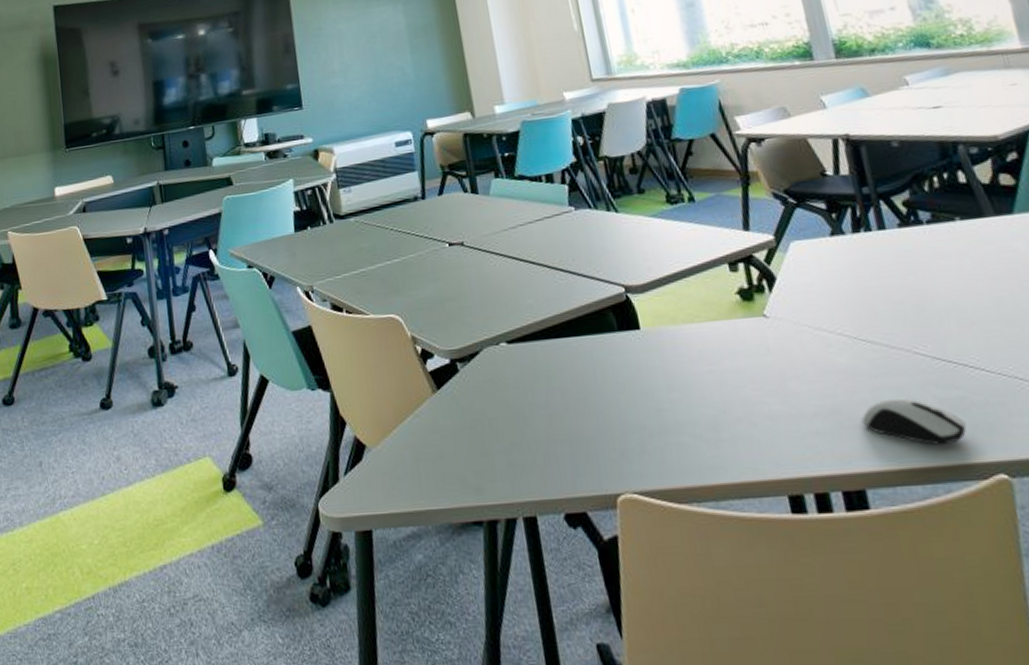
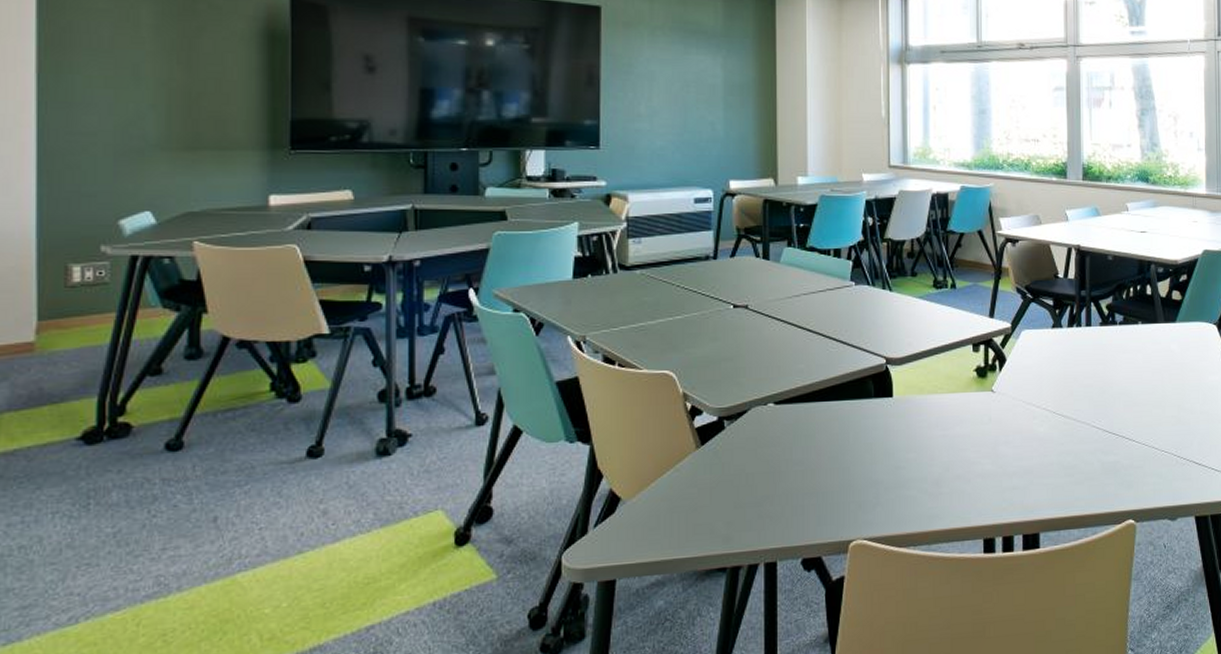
computer mouse: present [861,398,967,445] -> none [1046,461,1115,498]

